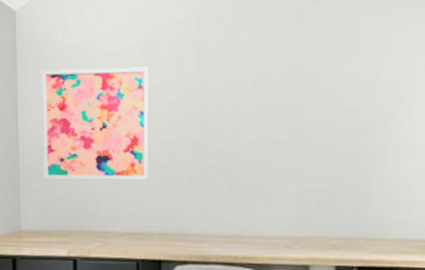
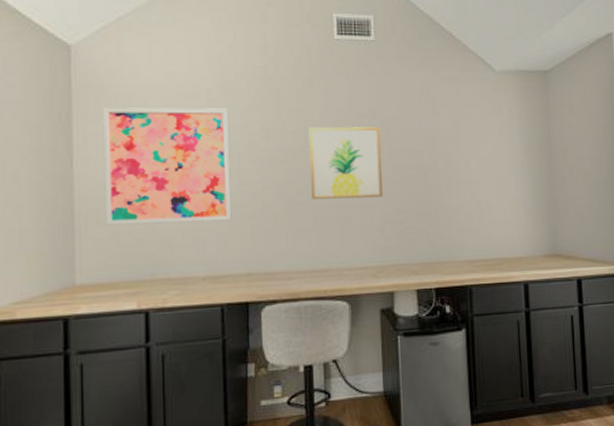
wall art: none [227,82,308,162] -> present [308,127,383,199]

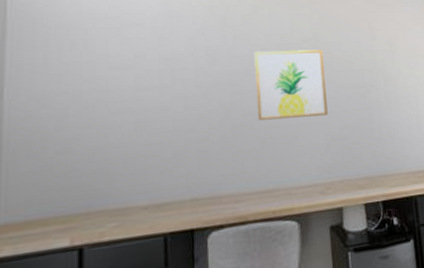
wall art: present [102,107,232,225] -> none [36,35,177,158]

